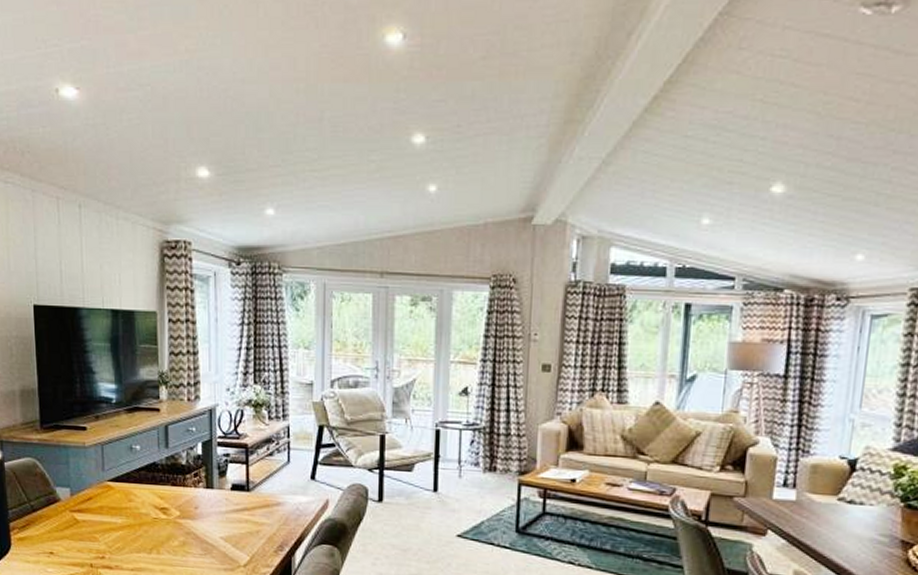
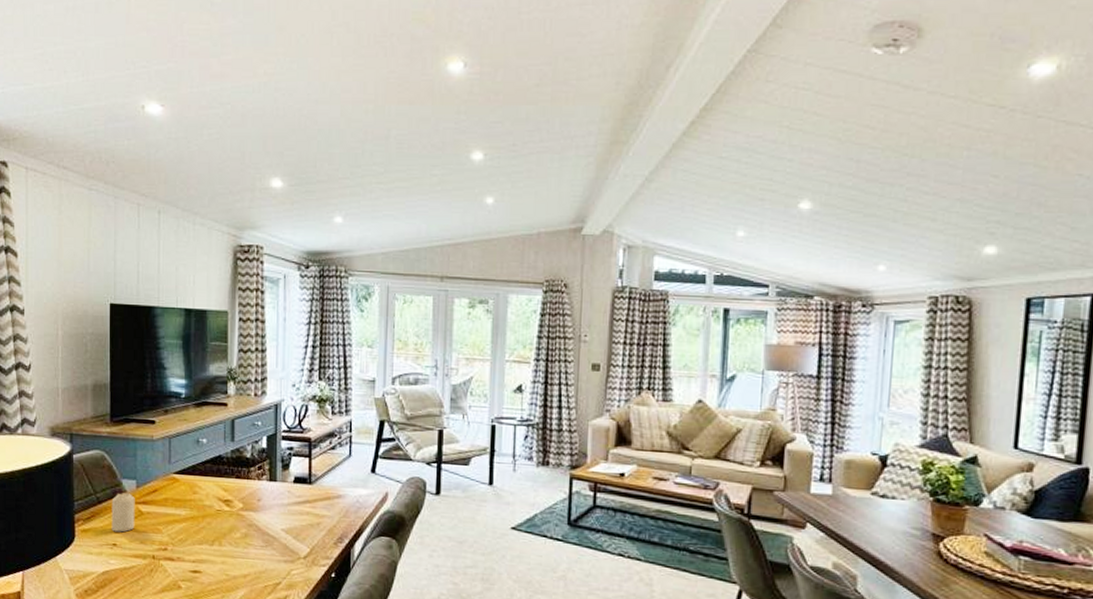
candle: none [46,500,71,541] -> present [111,492,135,532]

